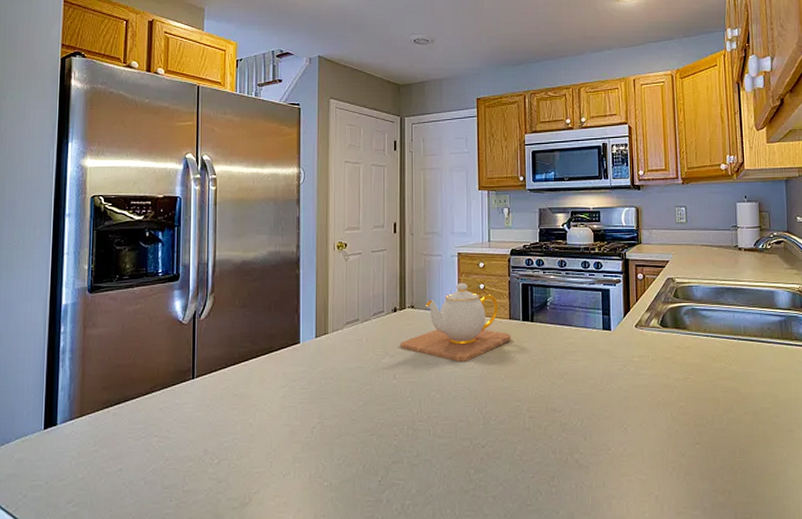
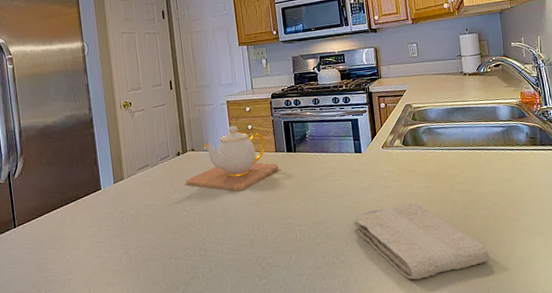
washcloth: none [594,396,755,493] -> present [354,202,490,280]

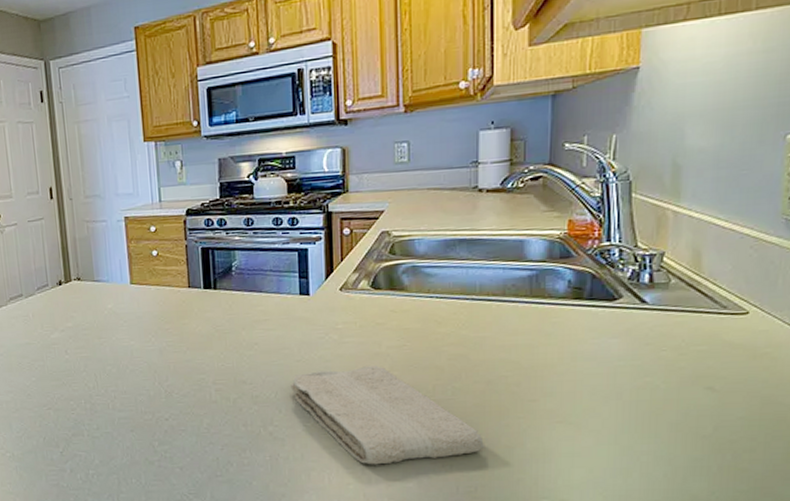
teapot: present [185,125,279,192] -> none [68,250,192,335]

